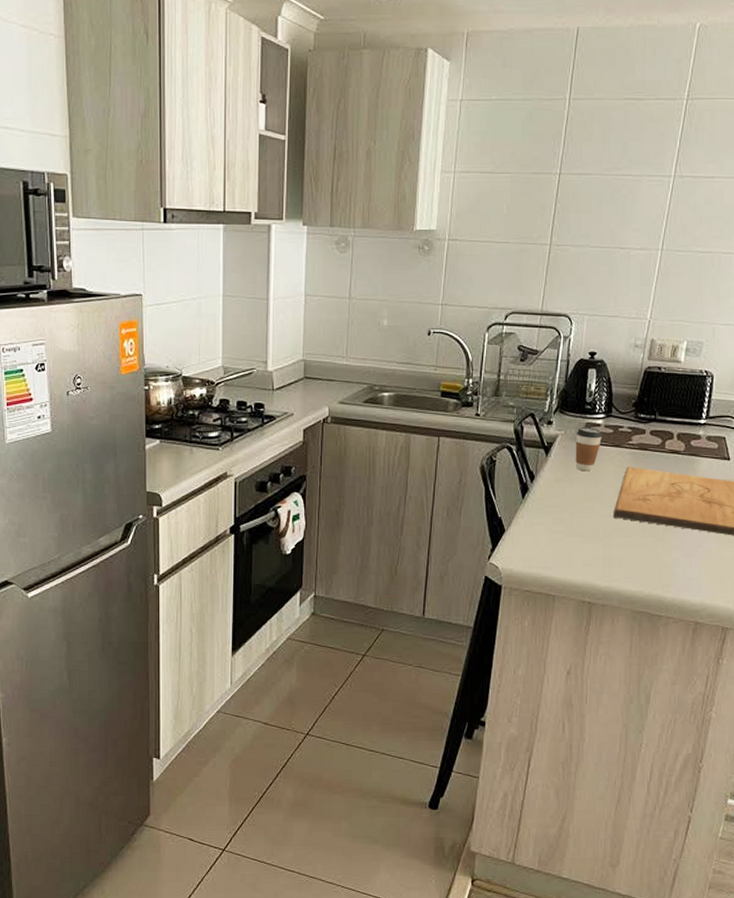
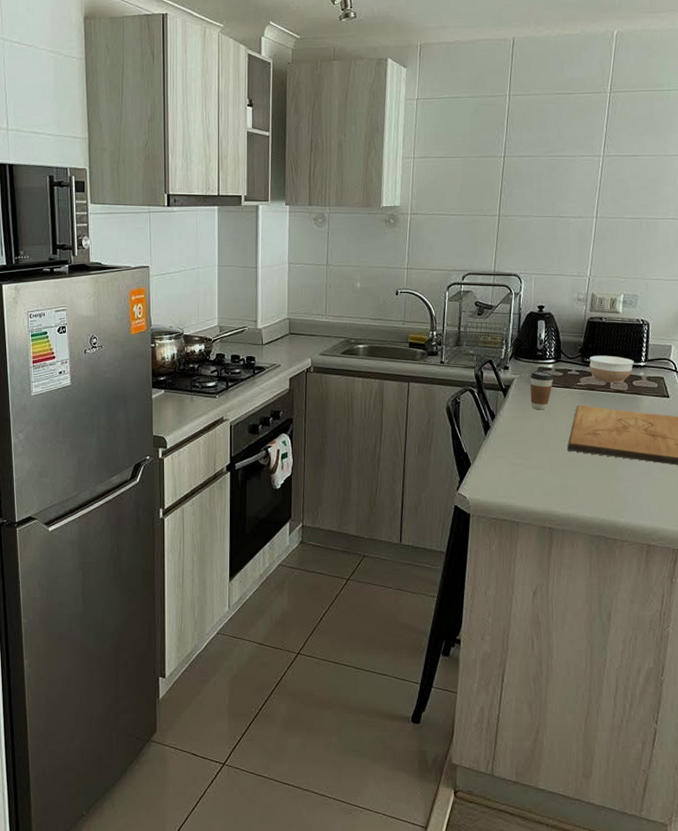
bowl: none [643,411,694,442] -> present [589,355,634,383]

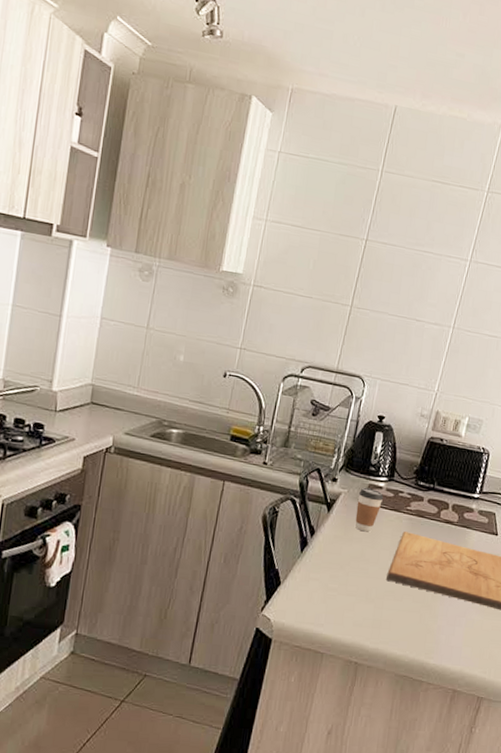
bowl: present [589,355,634,383] -> none [422,479,469,513]

